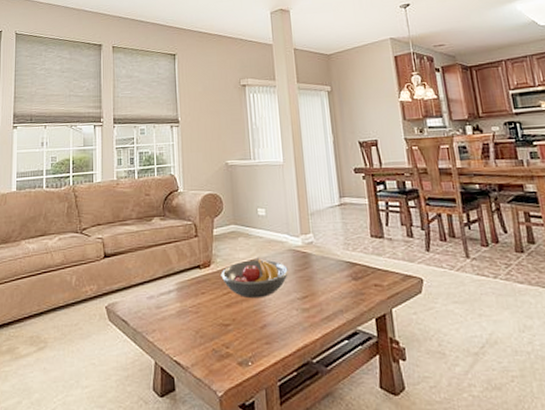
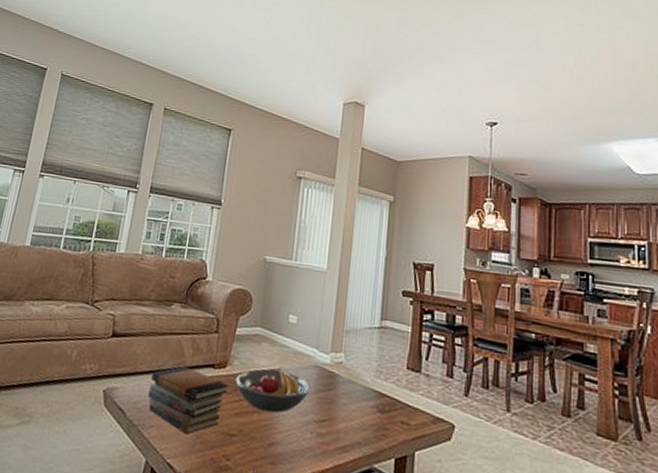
book stack: none [145,271,216,332] -> present [147,366,229,435]

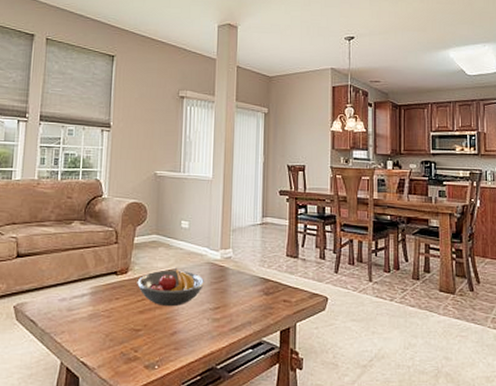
book stack: present [147,366,229,435] -> none [56,276,131,335]

